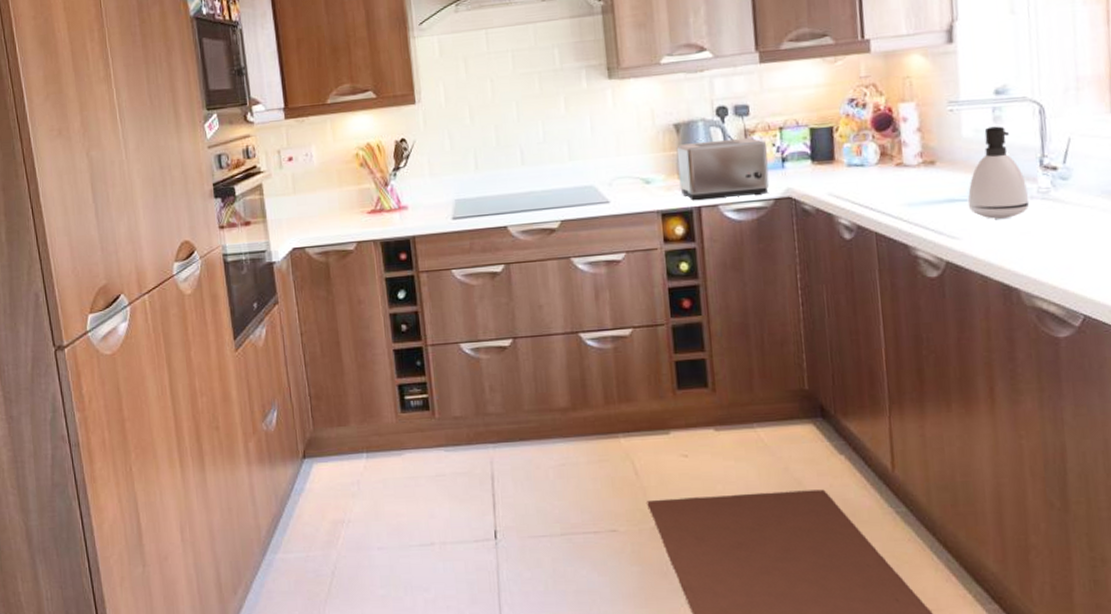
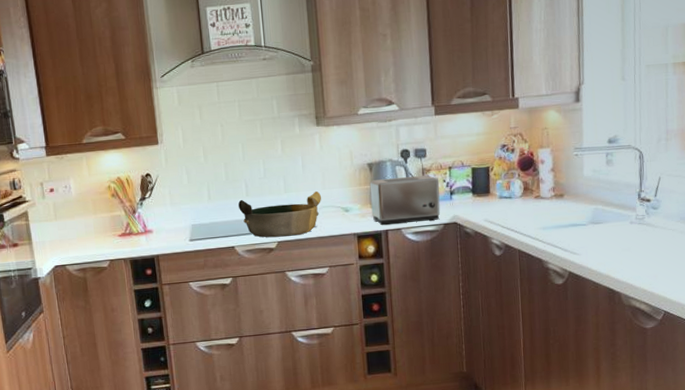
cooking pot: none [511,158,615,216] -> present [238,190,321,238]
soap dispenser: present [967,126,1030,219] -> none [586,167,630,239]

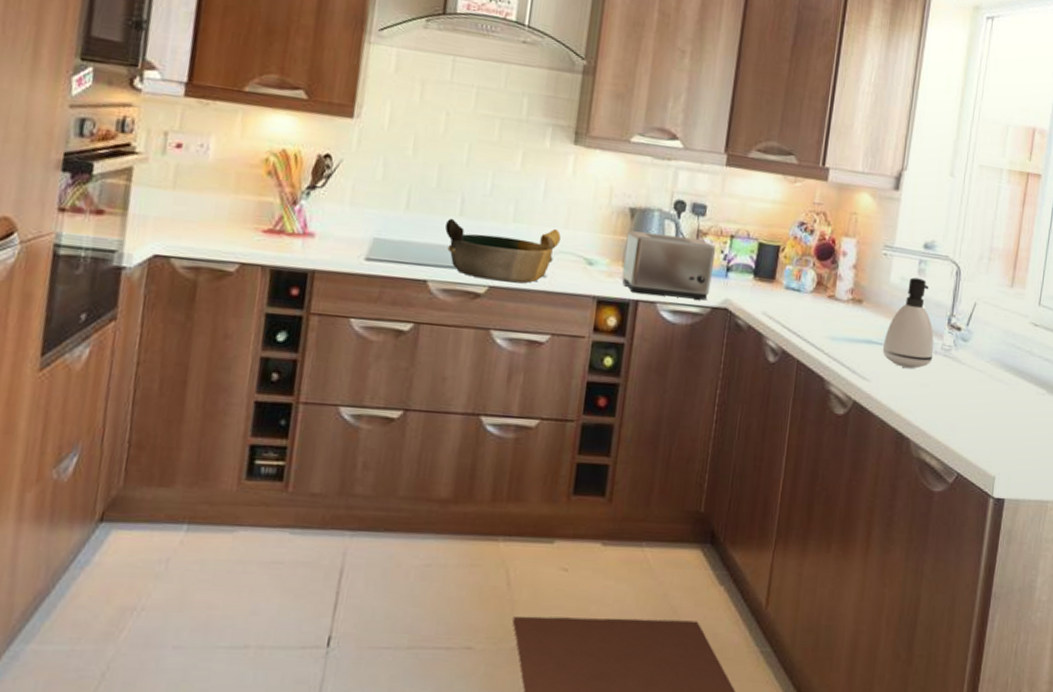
soap dispenser: none [586,167,630,239] -> present [882,277,934,369]

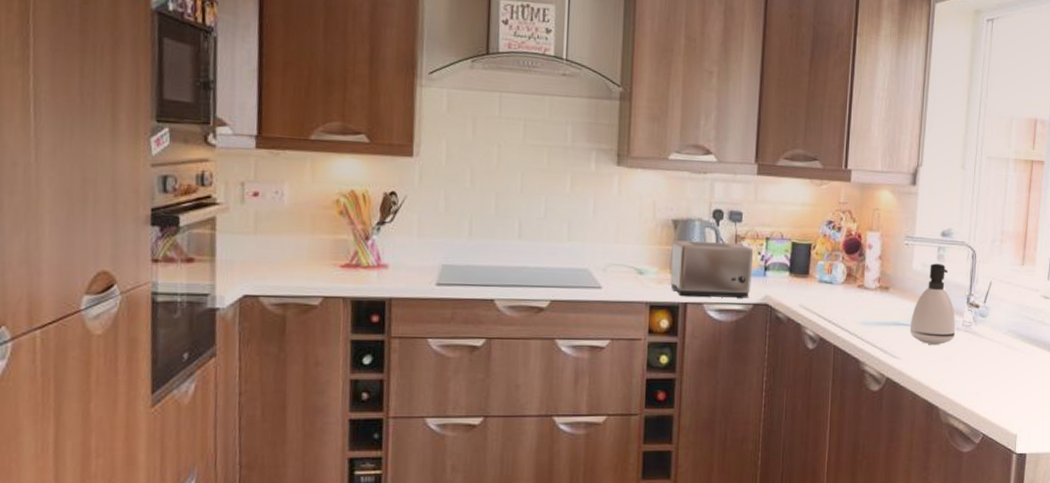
cooking pot: present [444,218,561,283] -> none [505,241,612,296]

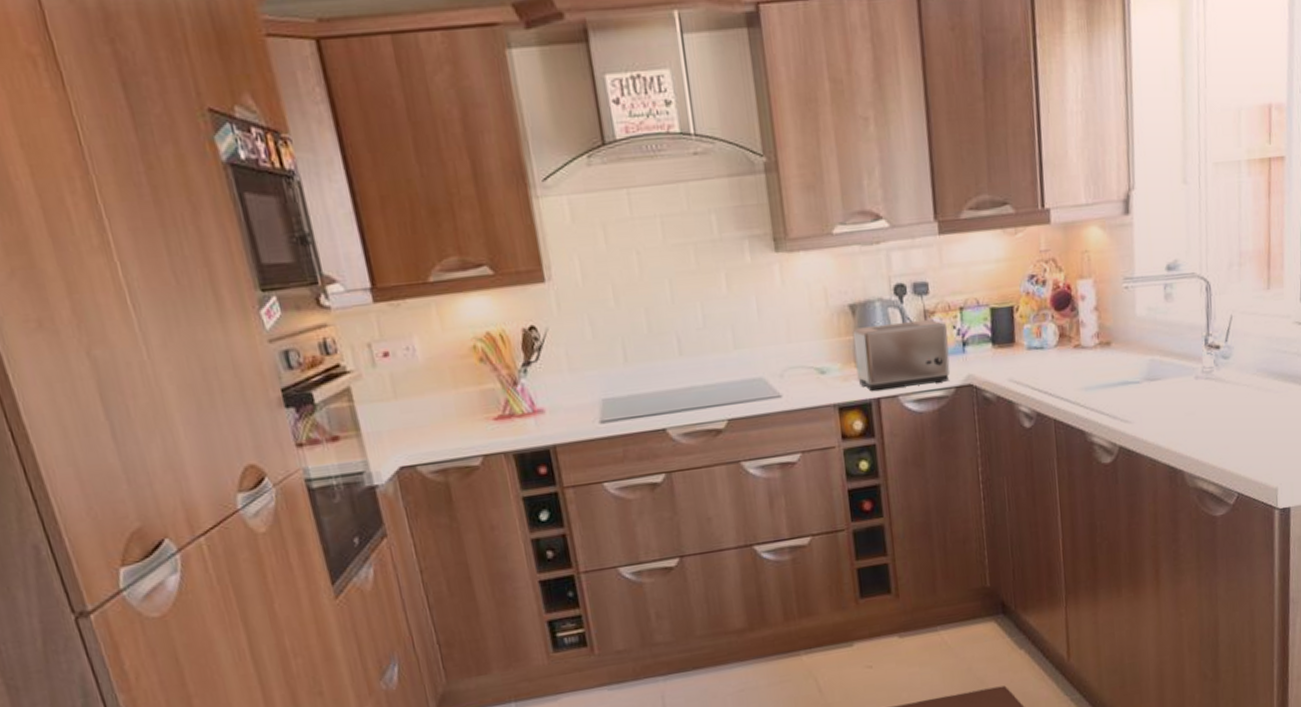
soap dispenser: present [909,263,956,345] -> none [1140,303,1195,401]

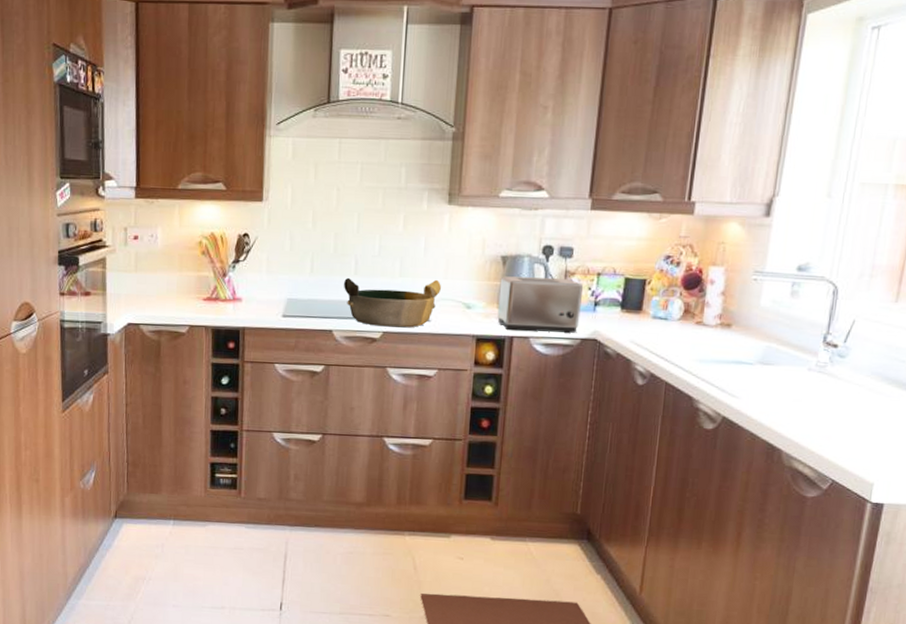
cooking pot: none [667,345,786,415] -> present [343,277,441,328]

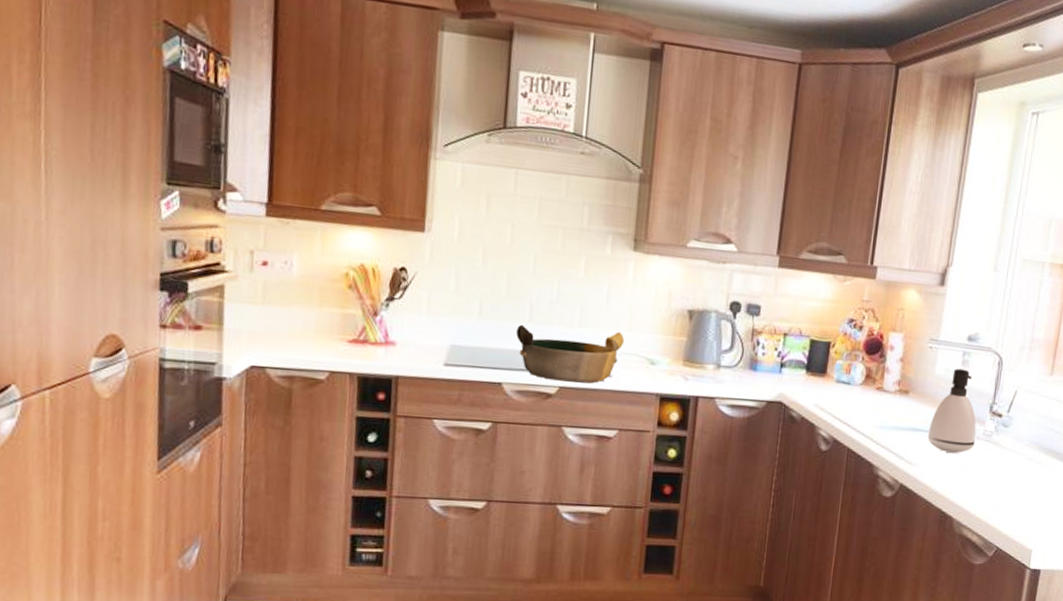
toaster: present [497,276,584,333] -> none [682,331,771,395]
soap dispenser: none [752,300,808,385] -> present [927,368,976,453]

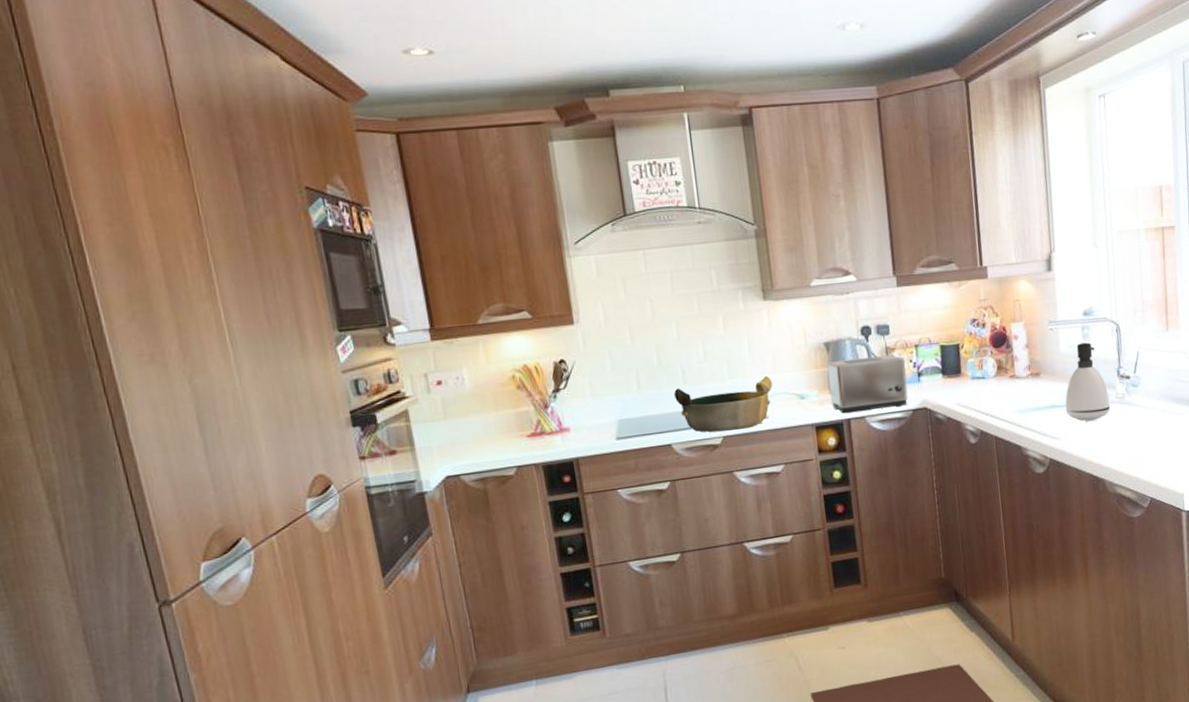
toaster: none [682,331,771,395] -> present [827,354,908,413]

